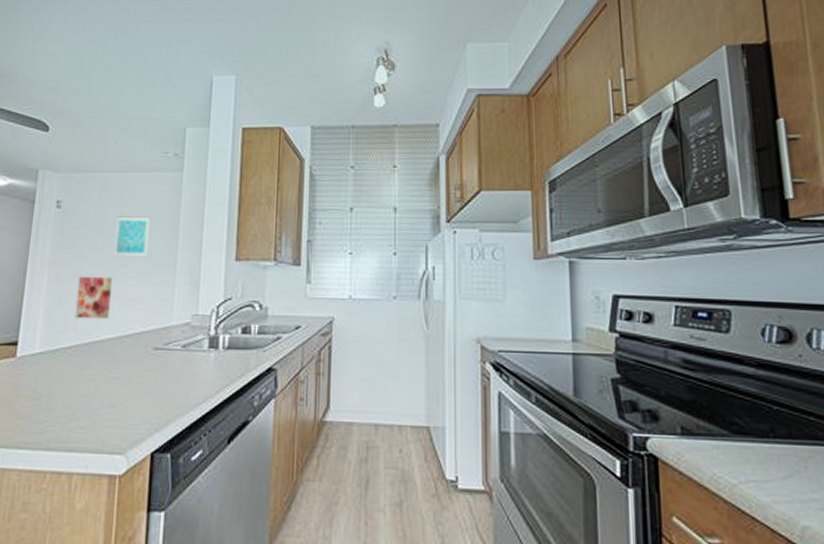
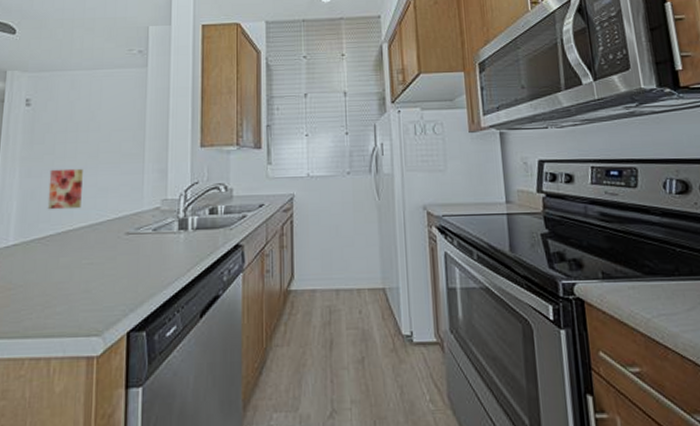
wall art: present [114,216,150,257] -> none [84,110,117,149]

